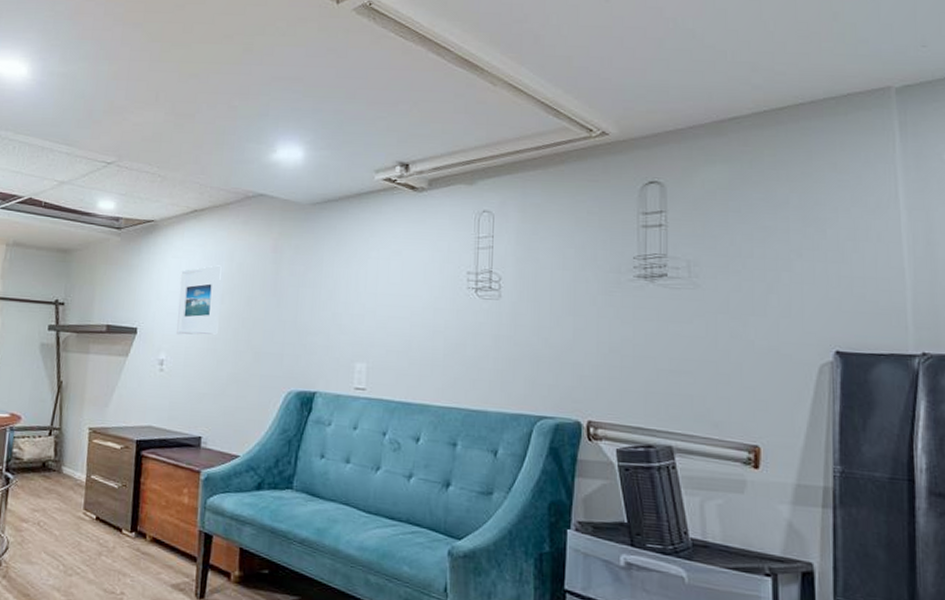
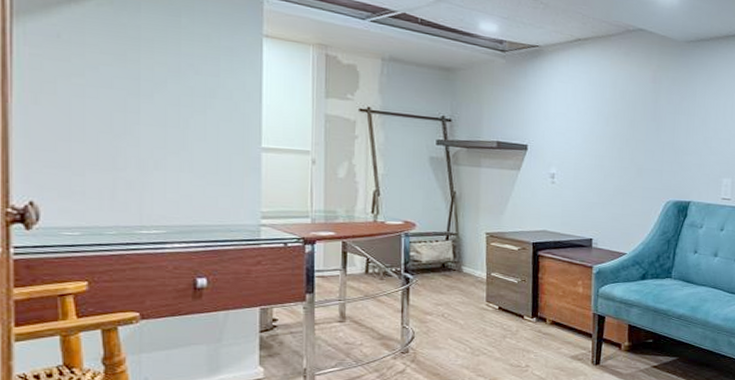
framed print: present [176,265,222,335] -> none [566,91,606,153]

